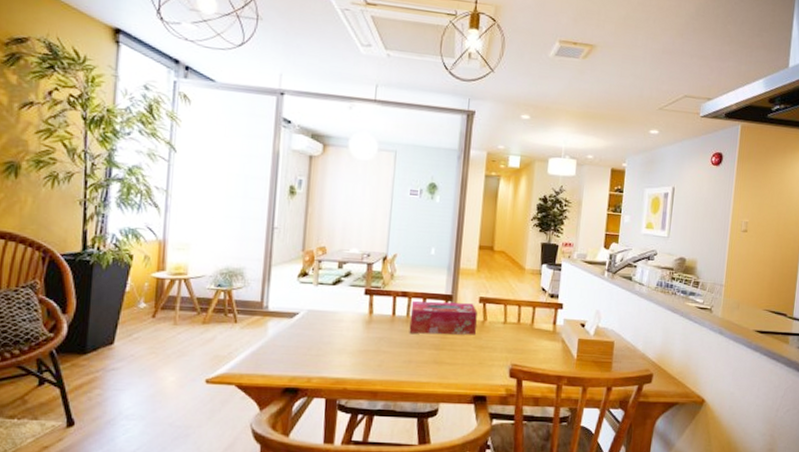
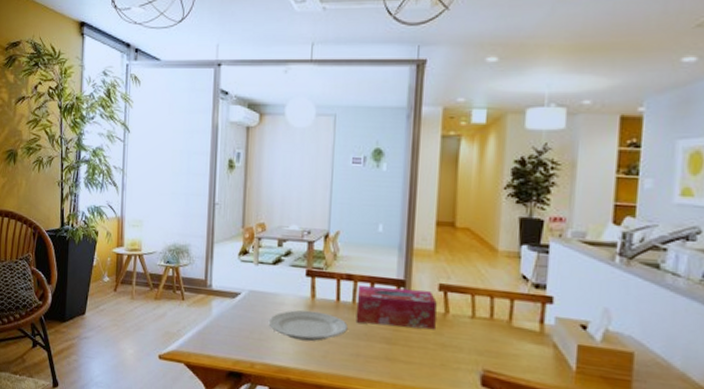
plate: none [326,325,402,353] -> present [268,310,348,342]

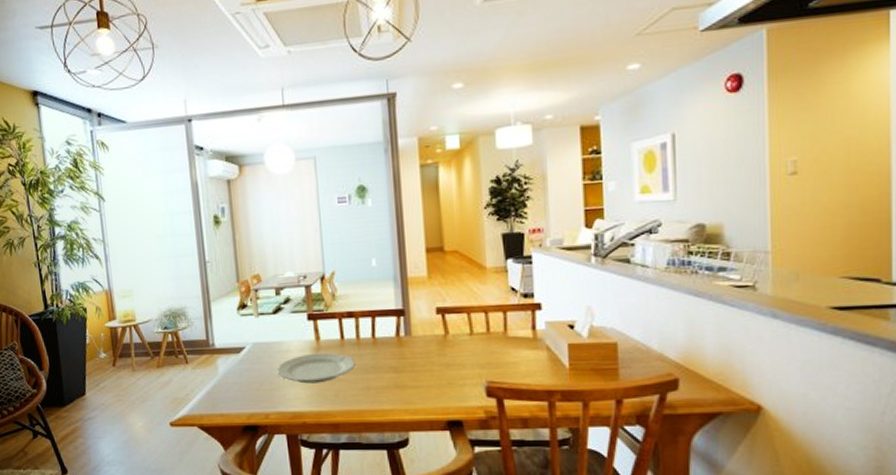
tissue box: present [355,285,437,330] -> none [359,316,438,357]

